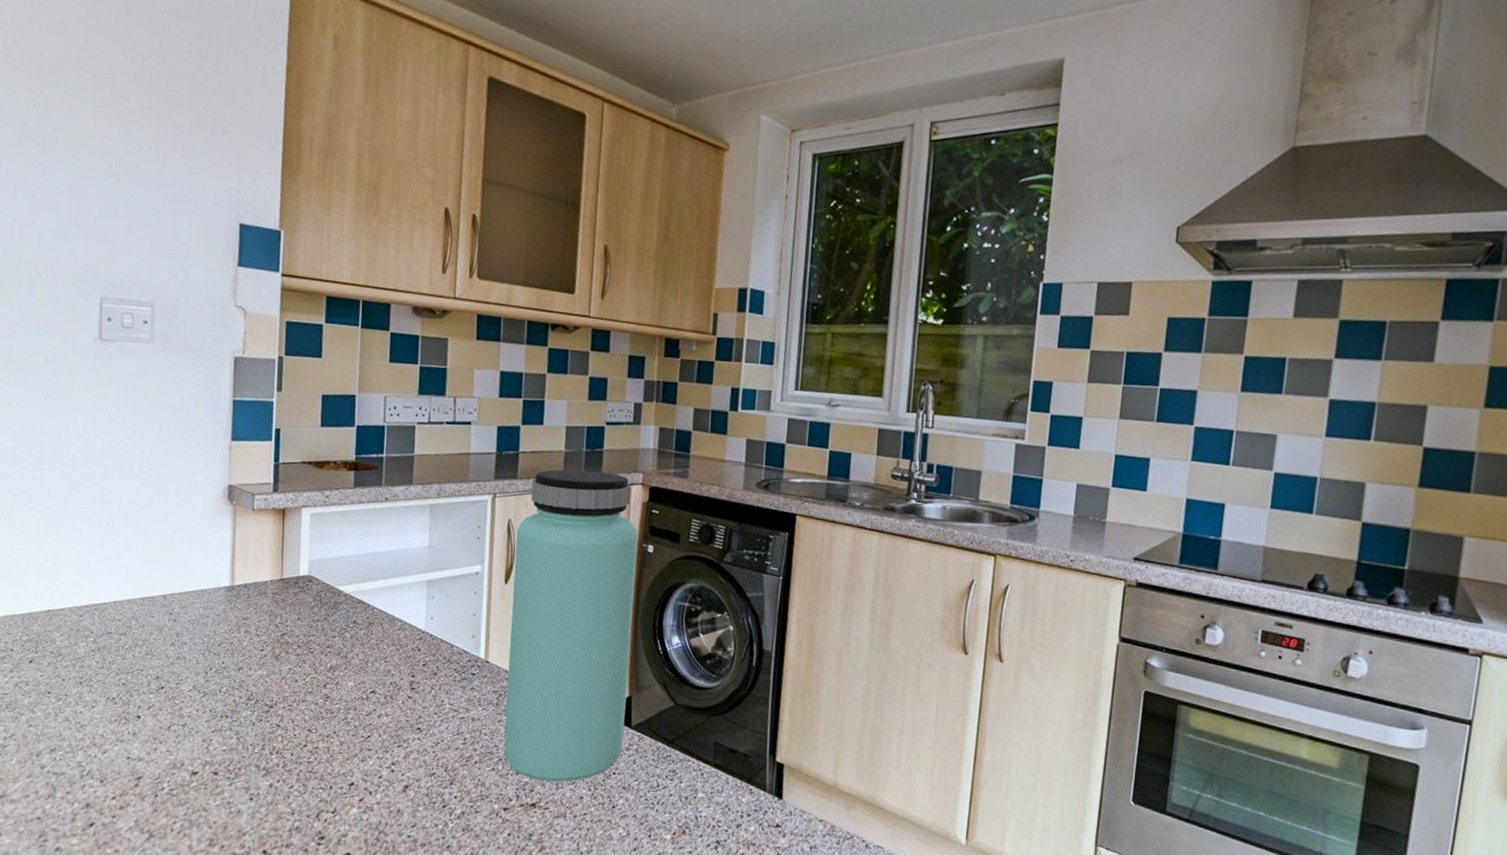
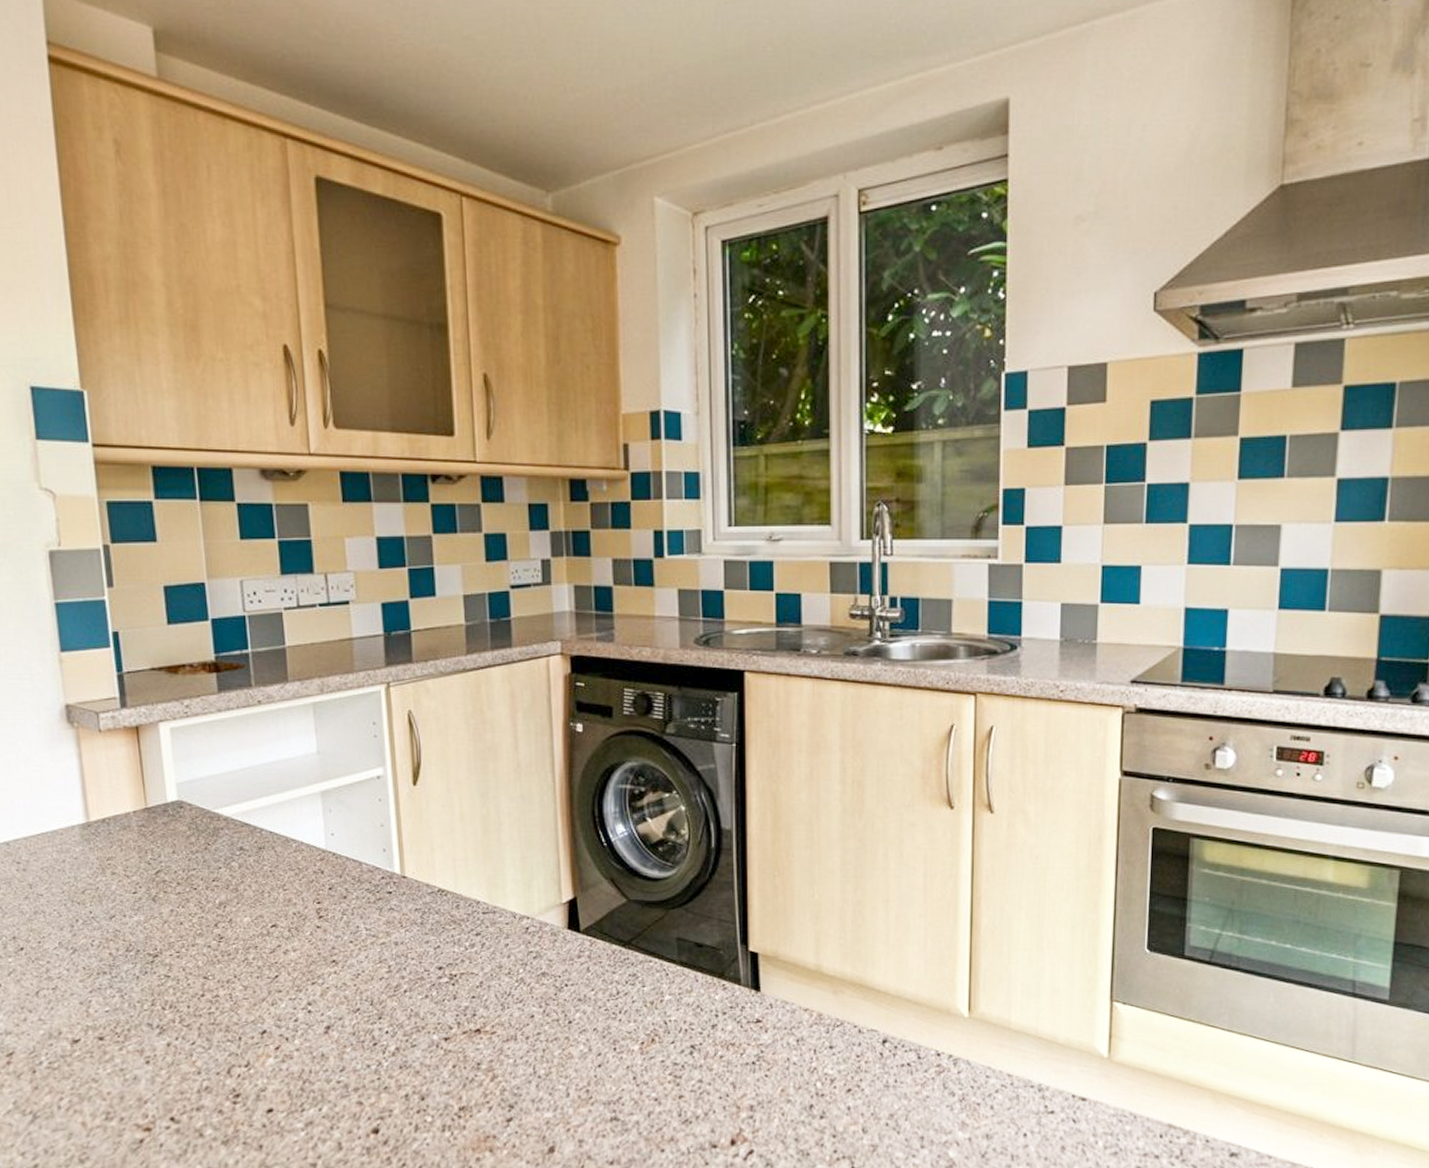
bottle: present [504,469,639,782] -> none [419,644,572,1002]

